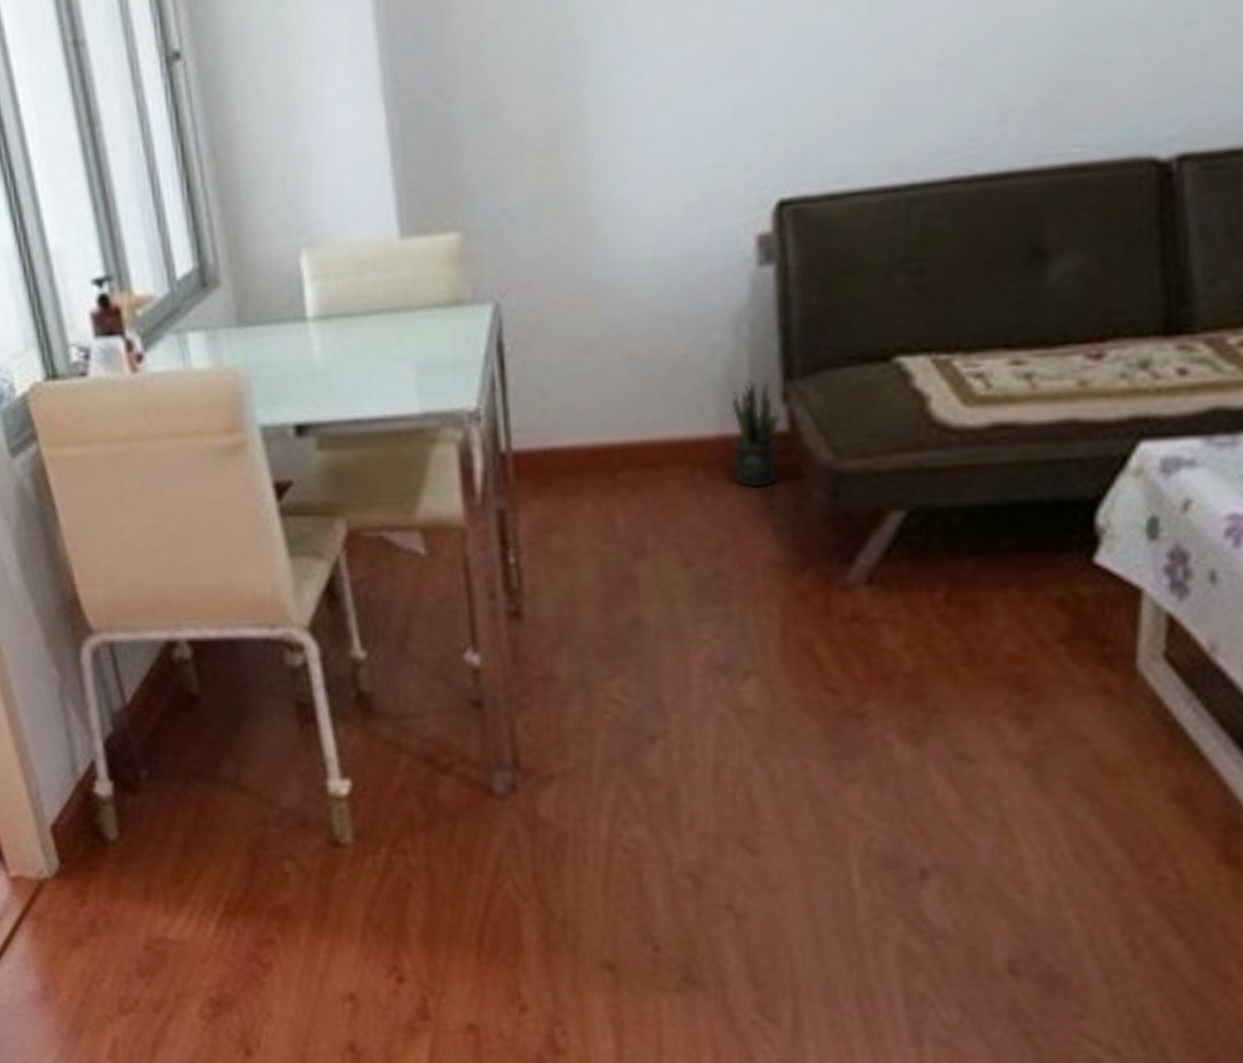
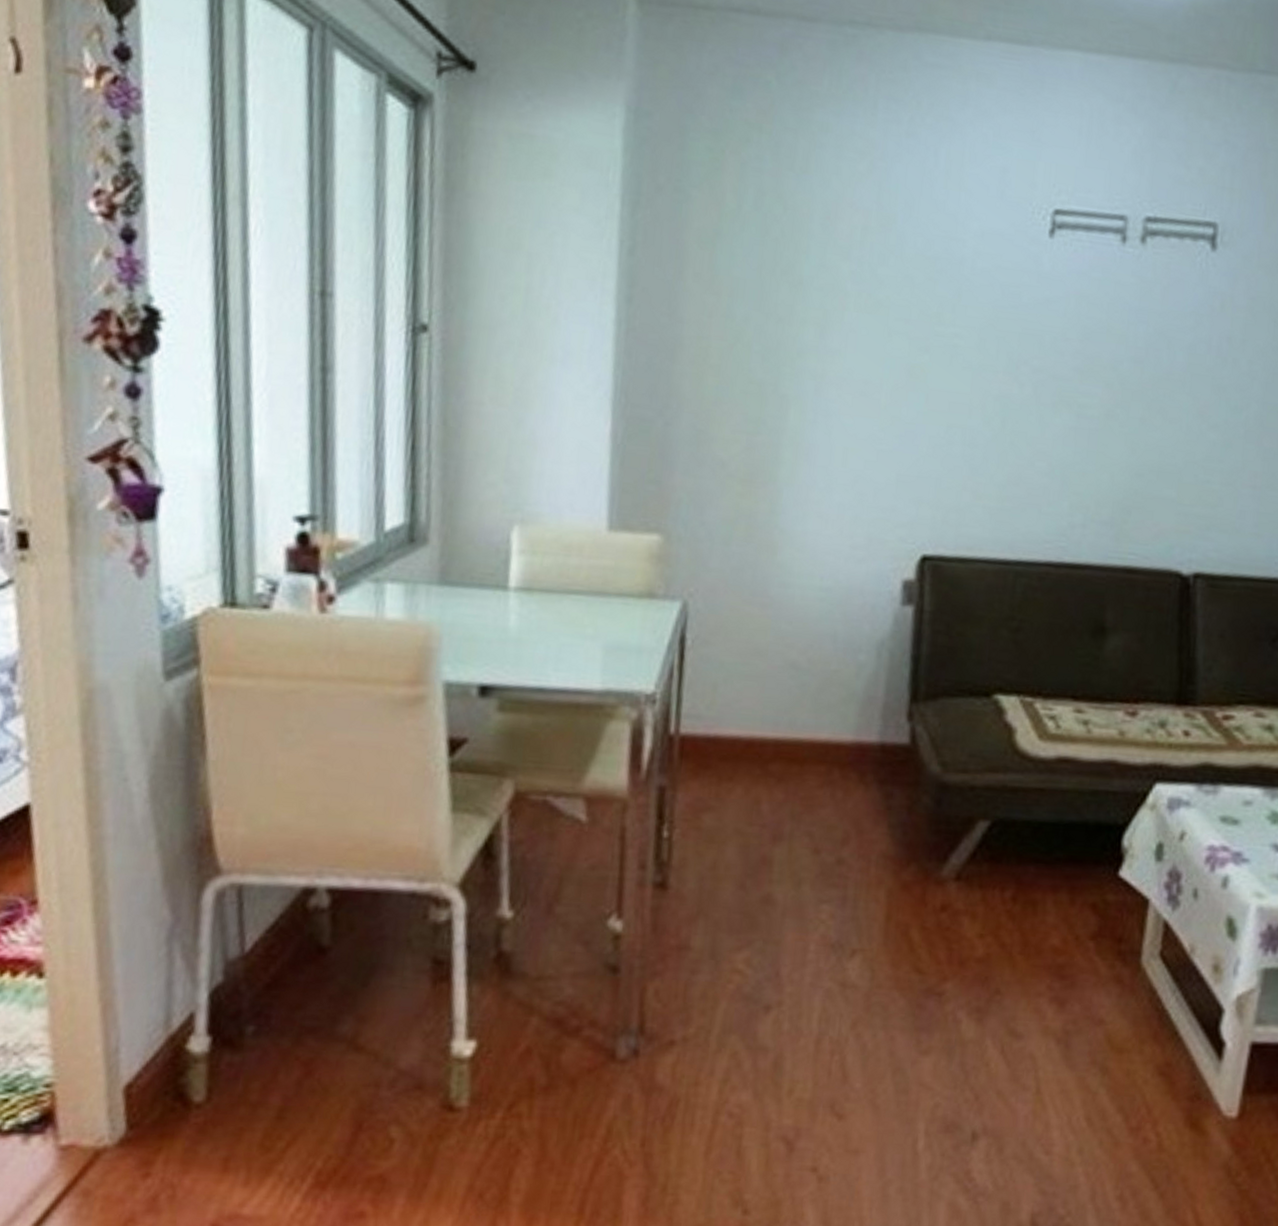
potted plant: present [731,380,781,488] -> none [862,698,905,790]

